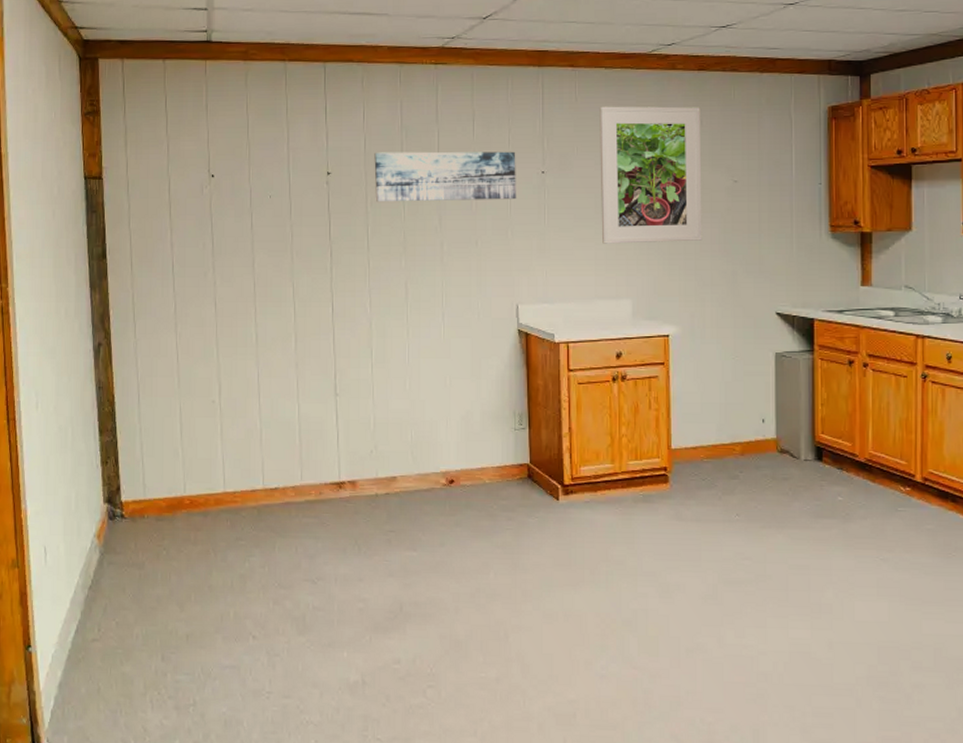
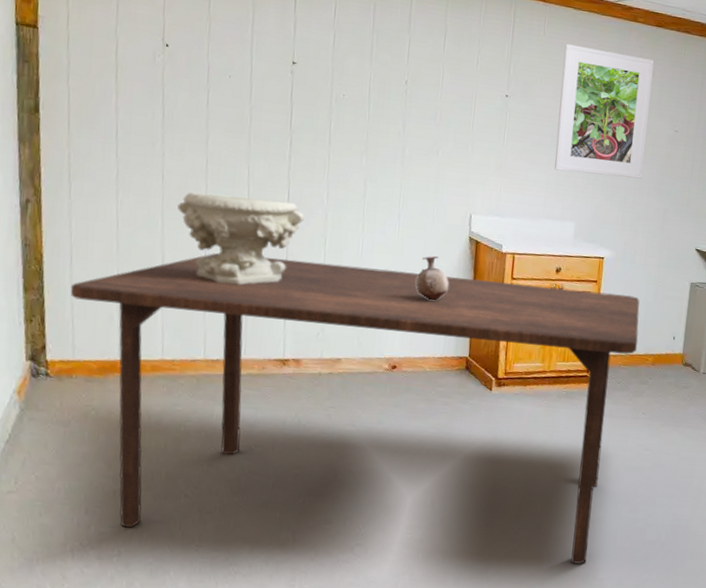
dining table: none [139,374,721,705] -> present [70,252,640,565]
decorative bowl: none [230,315,349,407] -> present [178,192,304,285]
wall art: present [374,151,516,202] -> none [340,50,483,117]
vase: none [467,355,502,404] -> present [416,256,449,301]

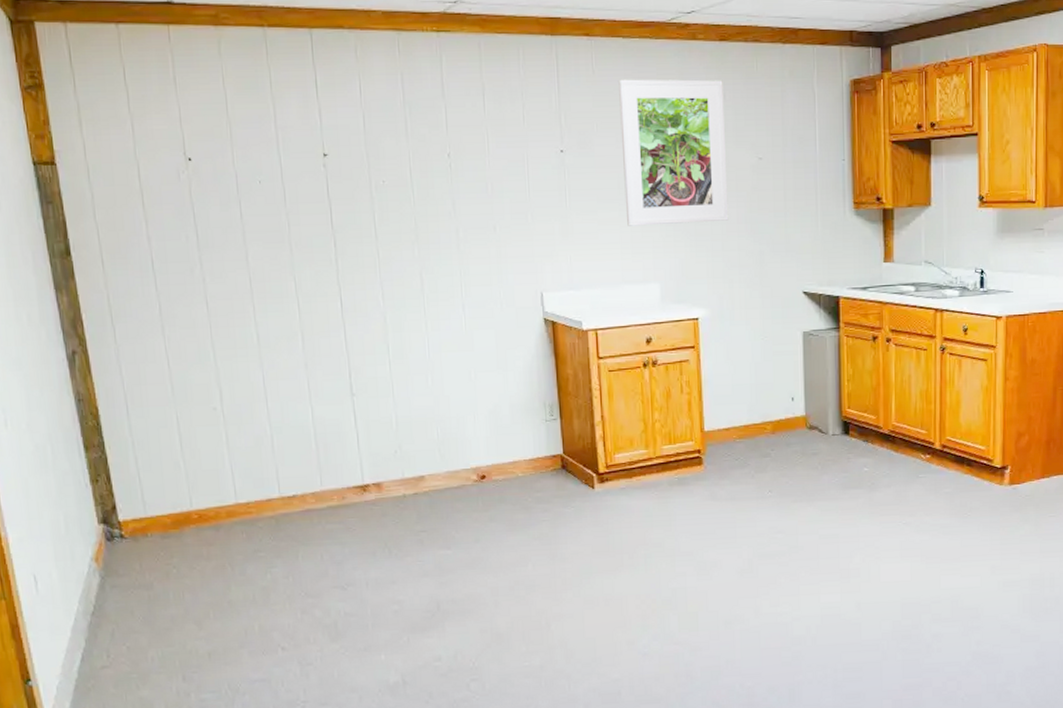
dining table: present [70,252,640,565] -> none [131,356,752,691]
decorative bowl: present [178,192,304,285] -> none [227,310,362,411]
vase: present [416,256,449,301] -> none [493,346,530,397]

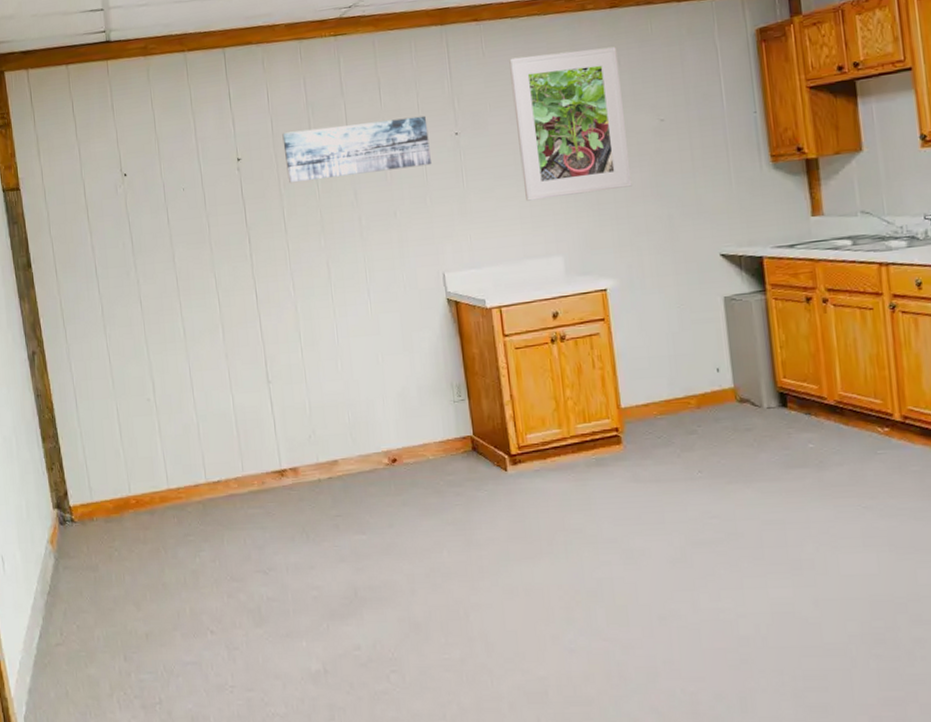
wall art: none [375,129,534,186] -> present [282,115,431,184]

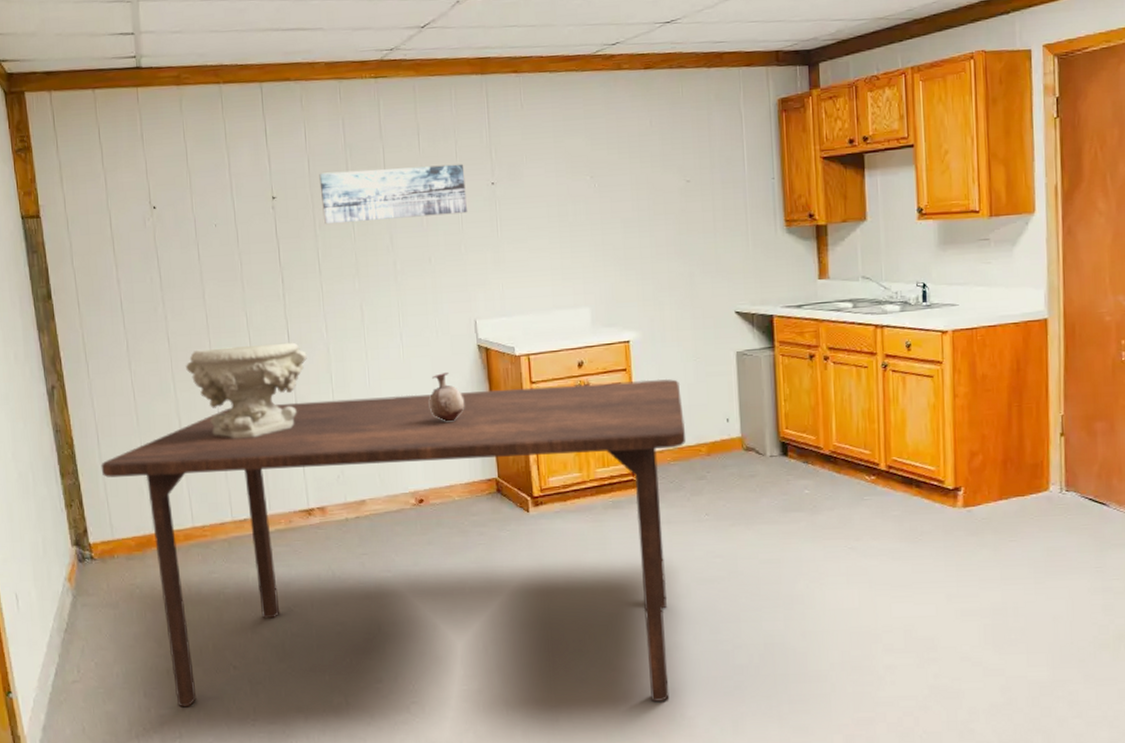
dining table: none [79,327,674,676] -> present [101,378,687,708]
decorative bowl: none [158,301,275,400] -> present [186,342,307,439]
vase: none [399,328,436,379] -> present [430,373,465,422]
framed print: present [509,46,632,201] -> none [546,107,658,253]

